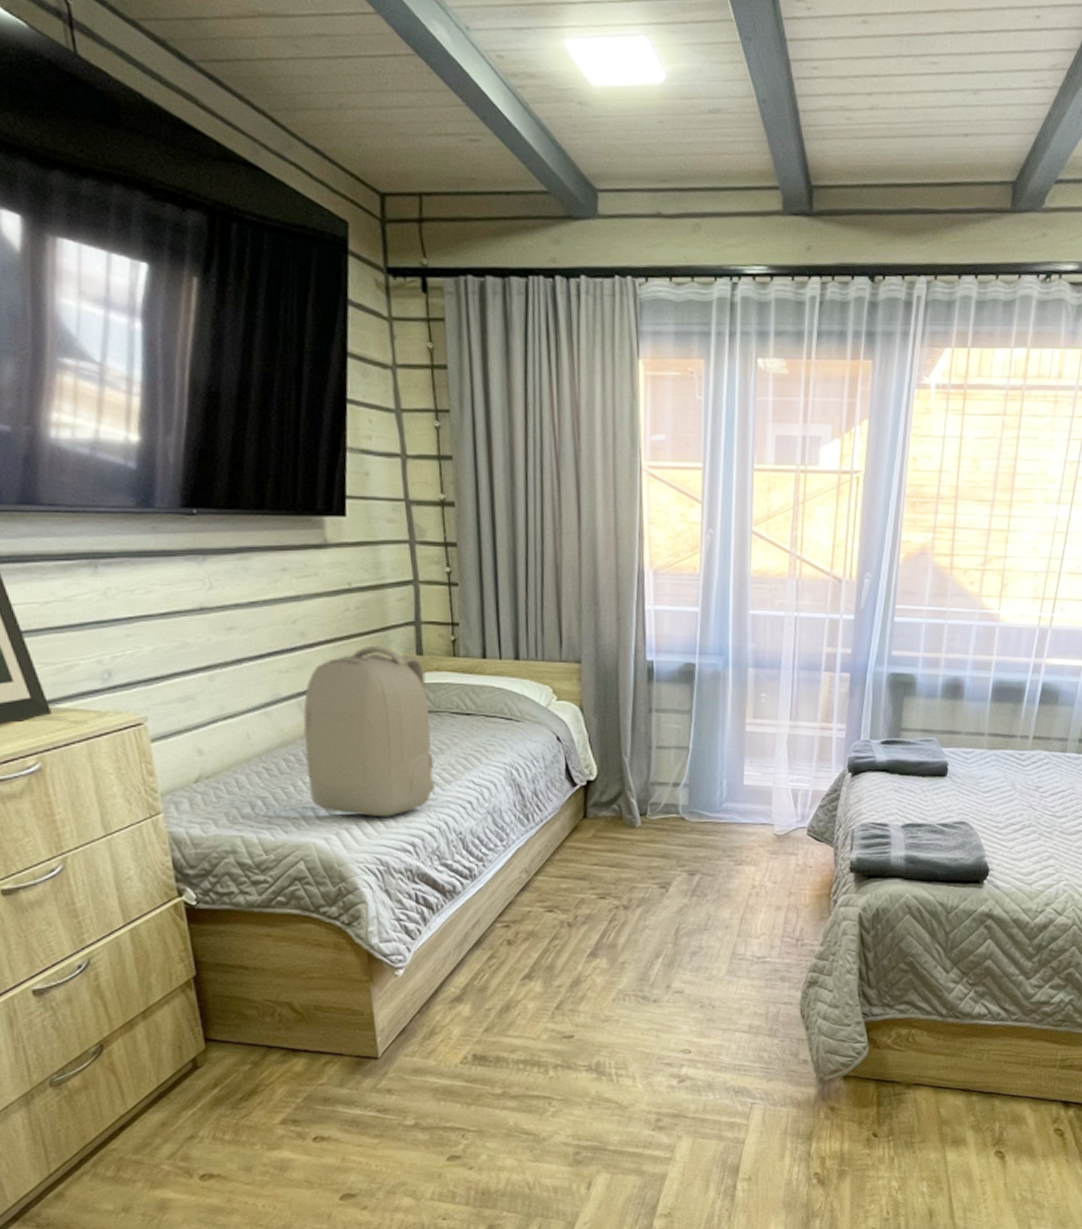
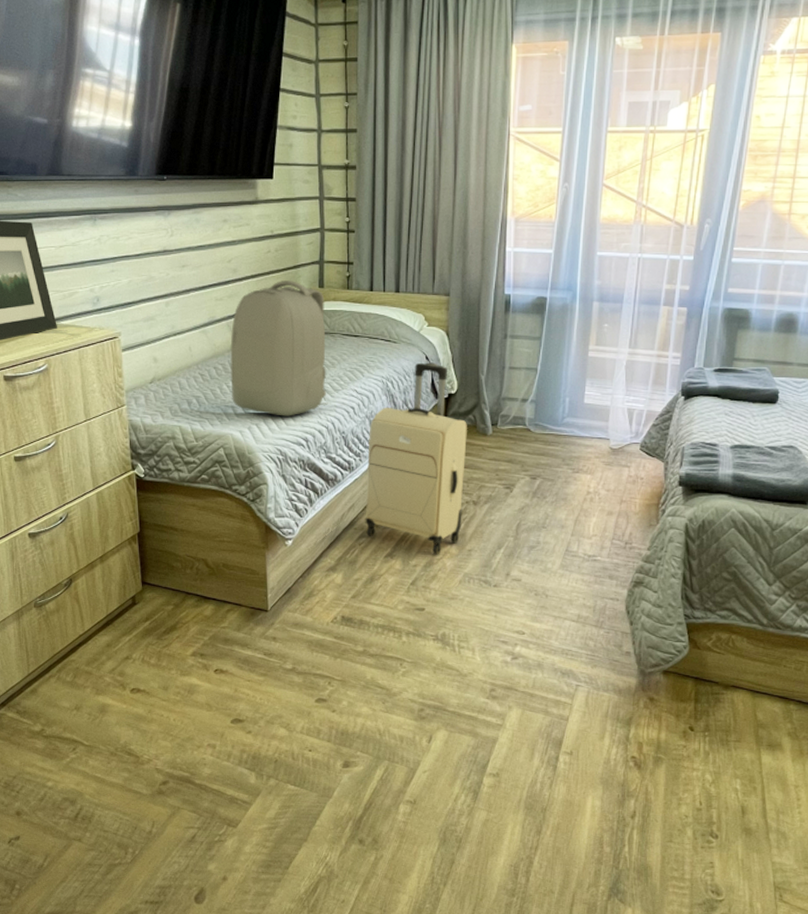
suitcase: none [491,743,612,972] -> present [365,362,467,555]

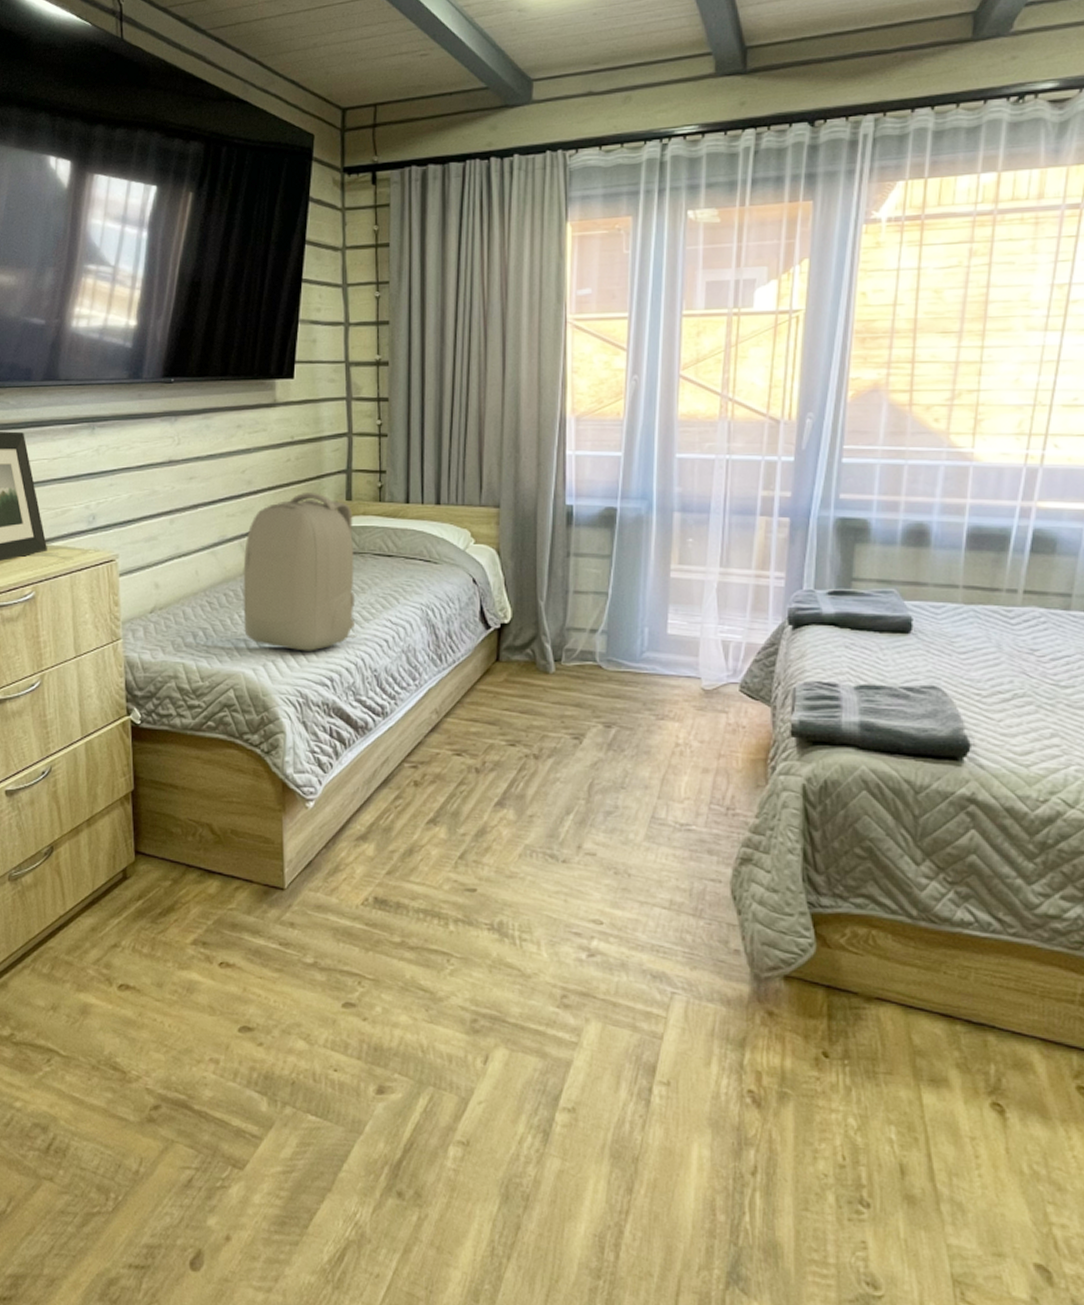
suitcase: present [365,362,467,555] -> none [402,586,525,822]

